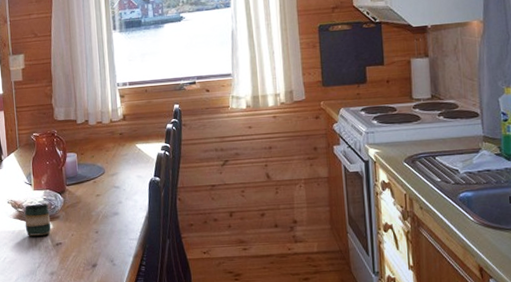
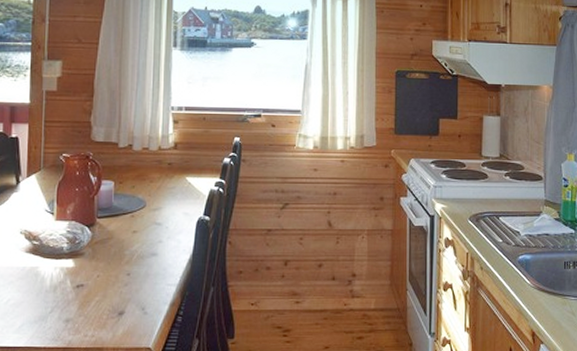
mug: present [24,203,51,236] -> none [39,237,73,275]

